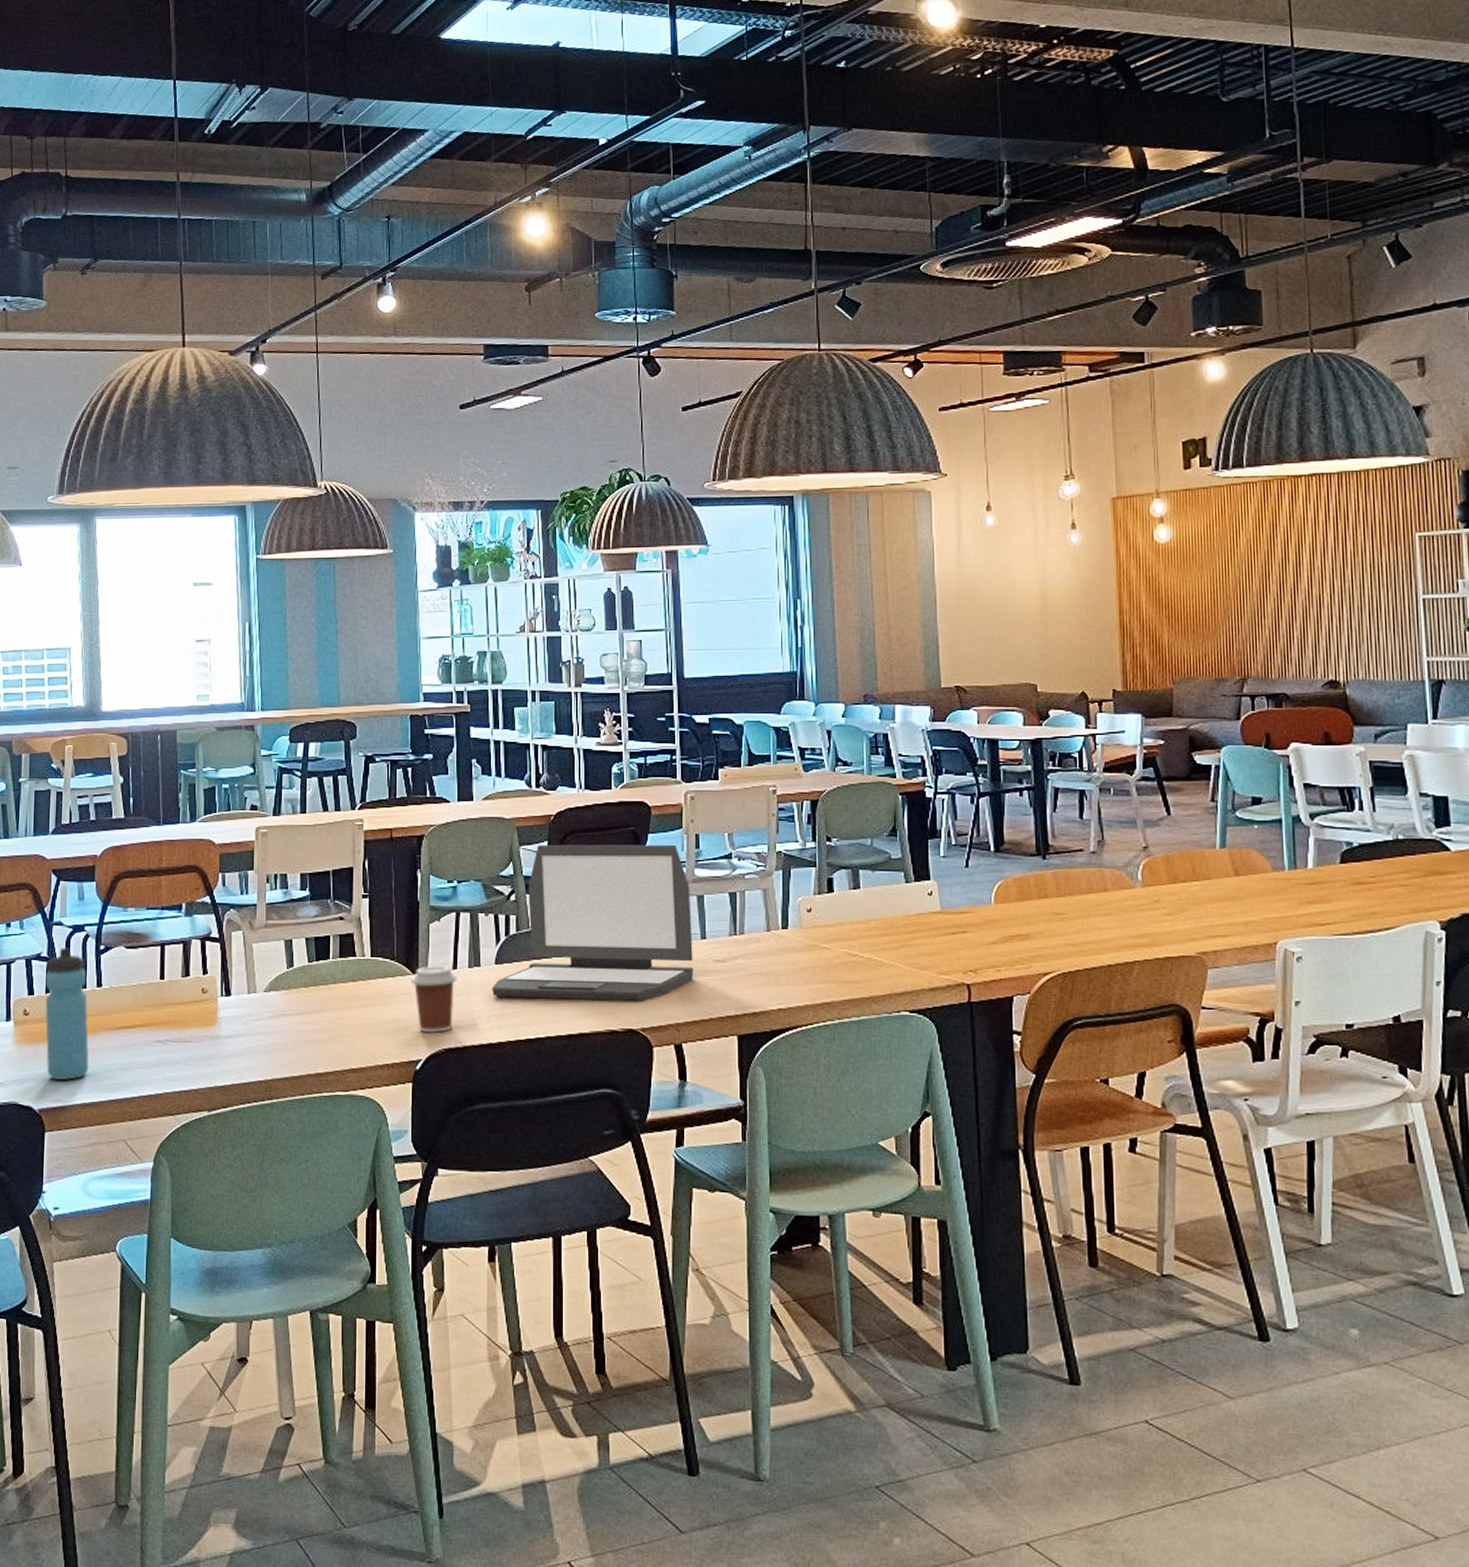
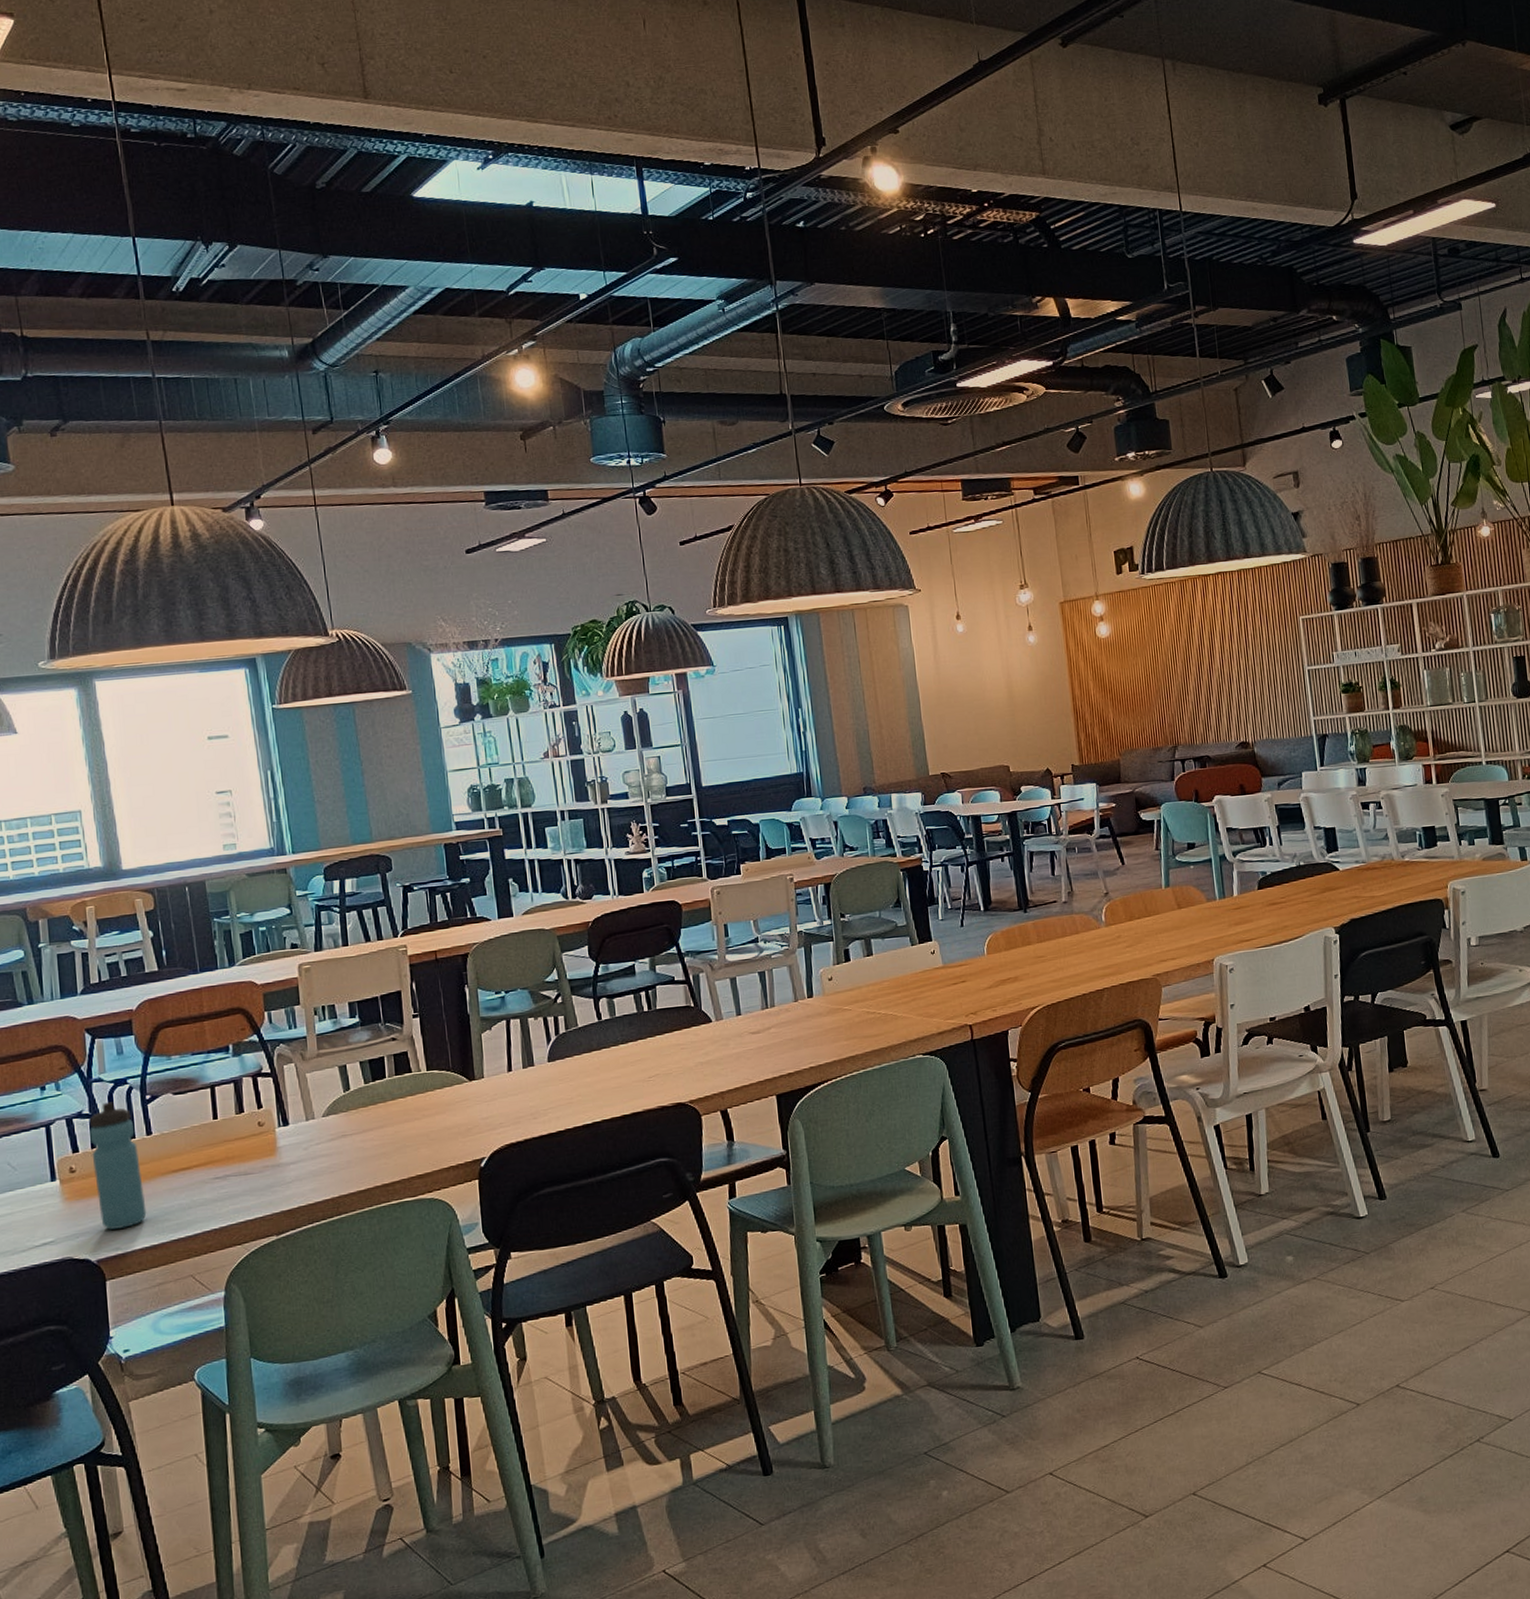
coffee cup: present [412,965,457,1034] -> none [469,1070,513,1133]
laptop: present [492,844,693,1001] -> none [547,935,733,1091]

